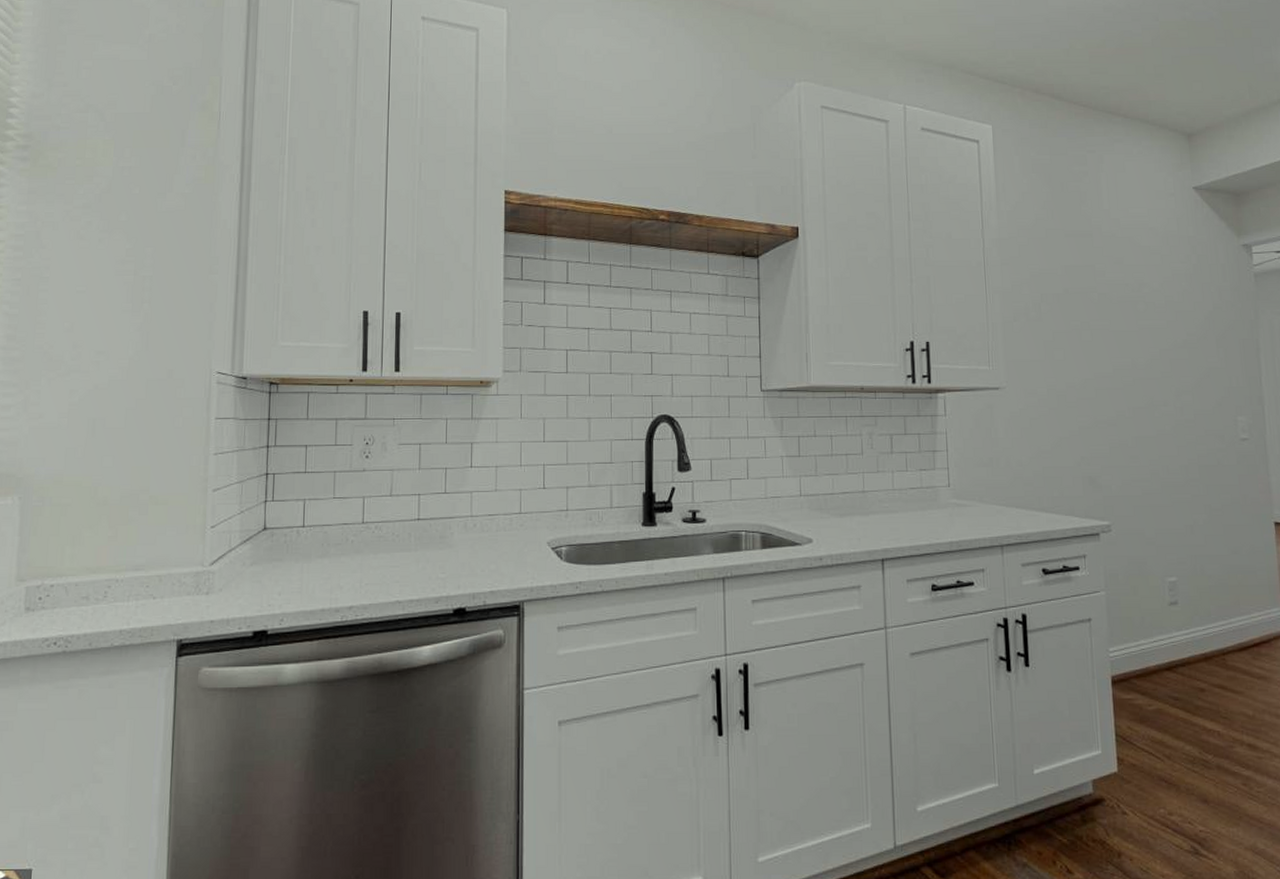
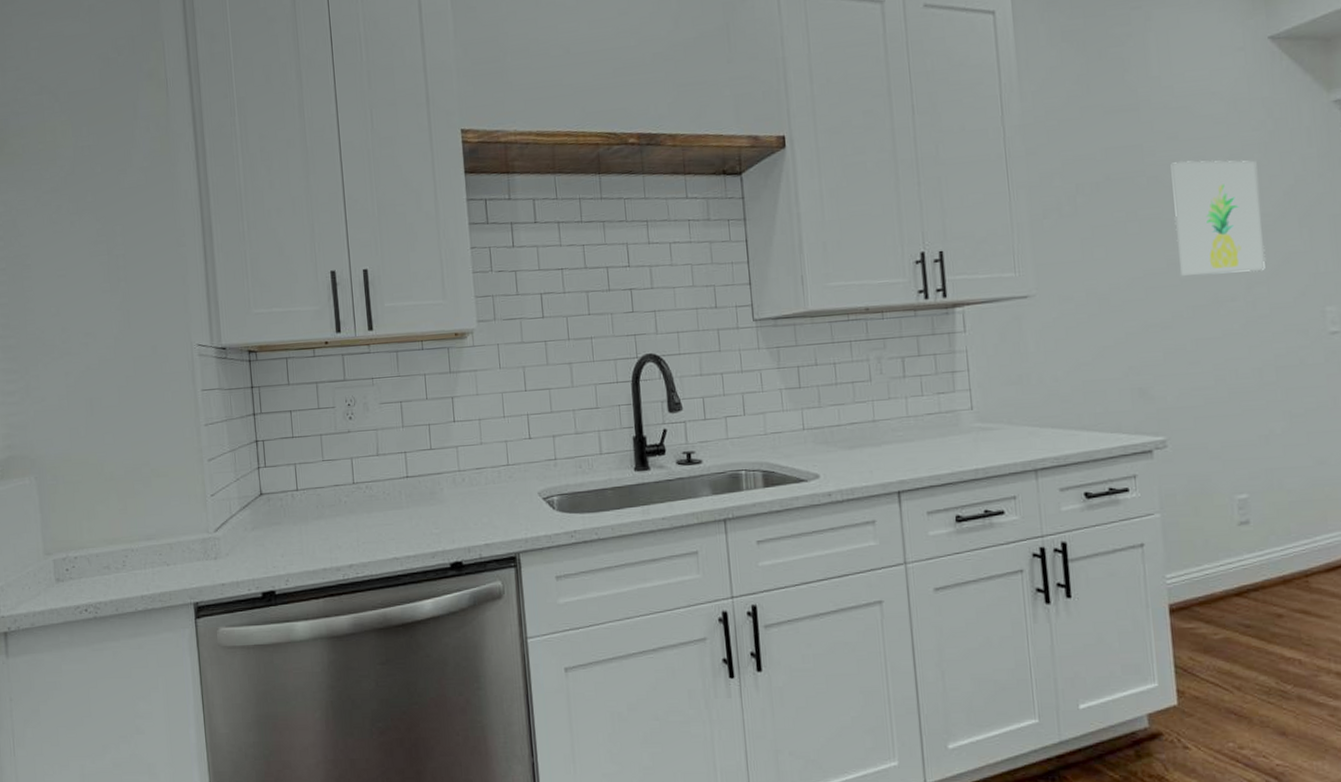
wall art: none [1117,283,1191,382] -> present [1171,160,1266,276]

